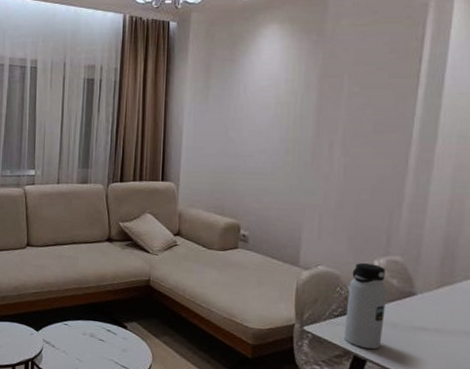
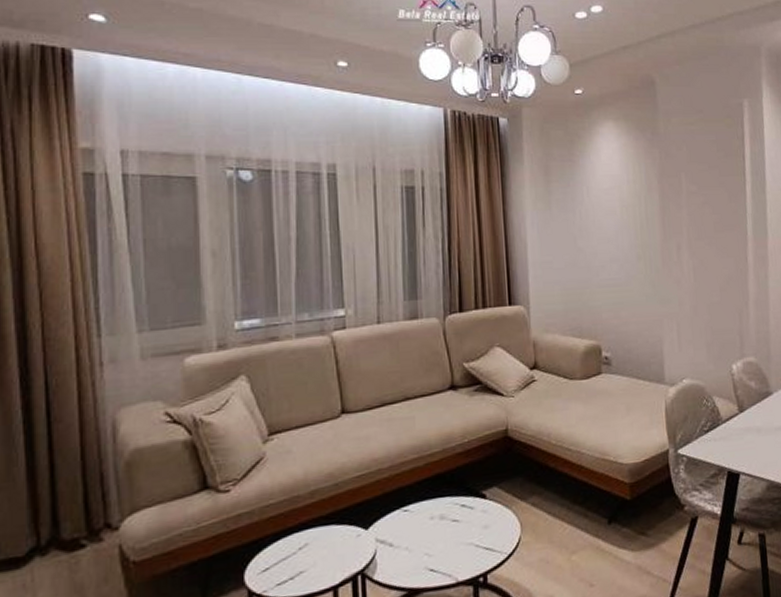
water bottle: present [343,263,387,350] -> none [713,368,750,461]

